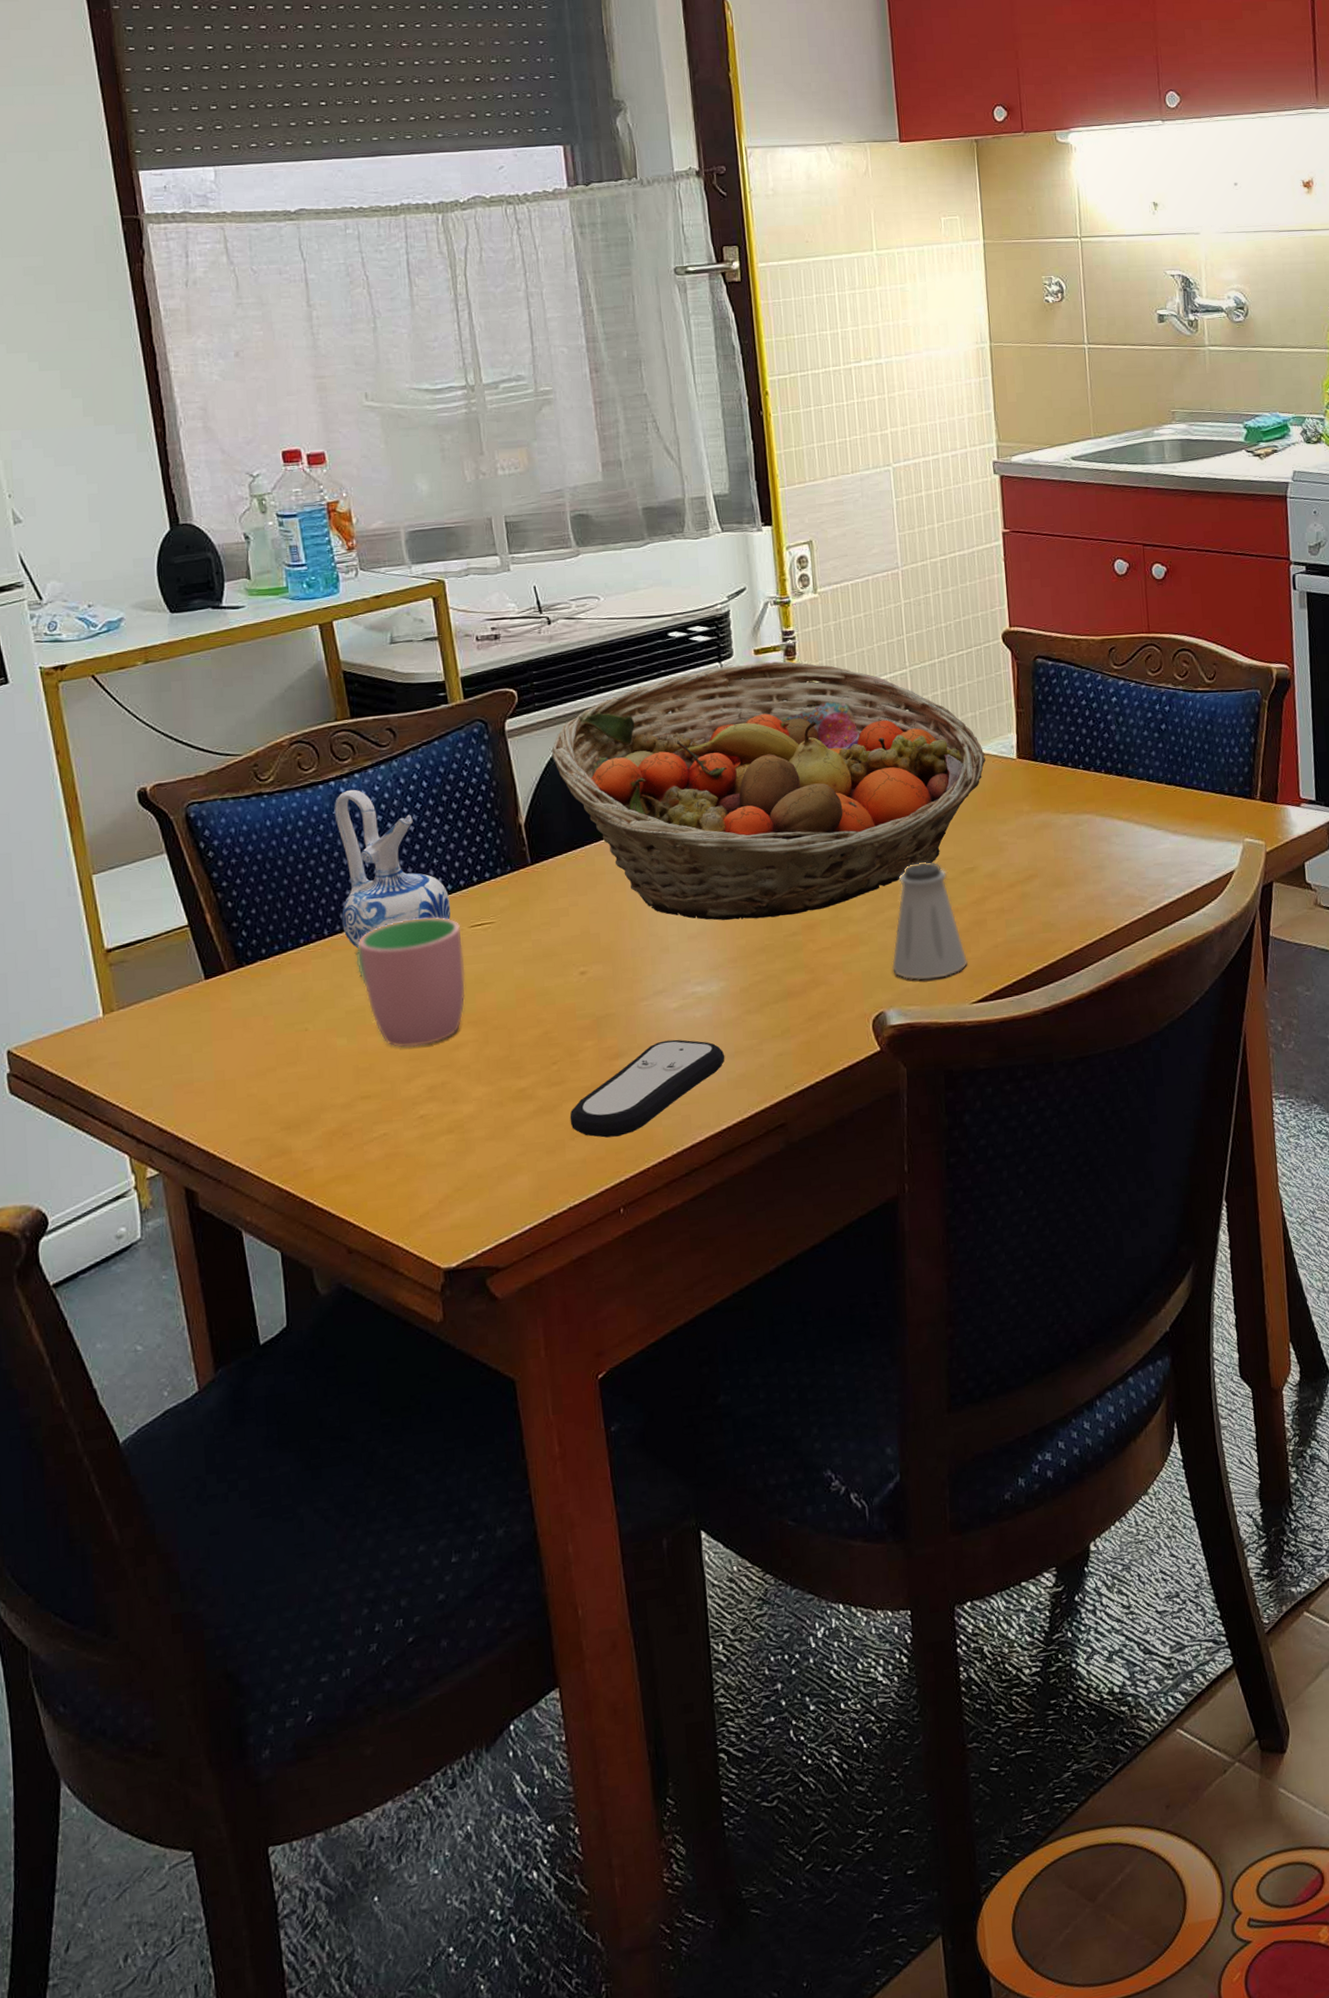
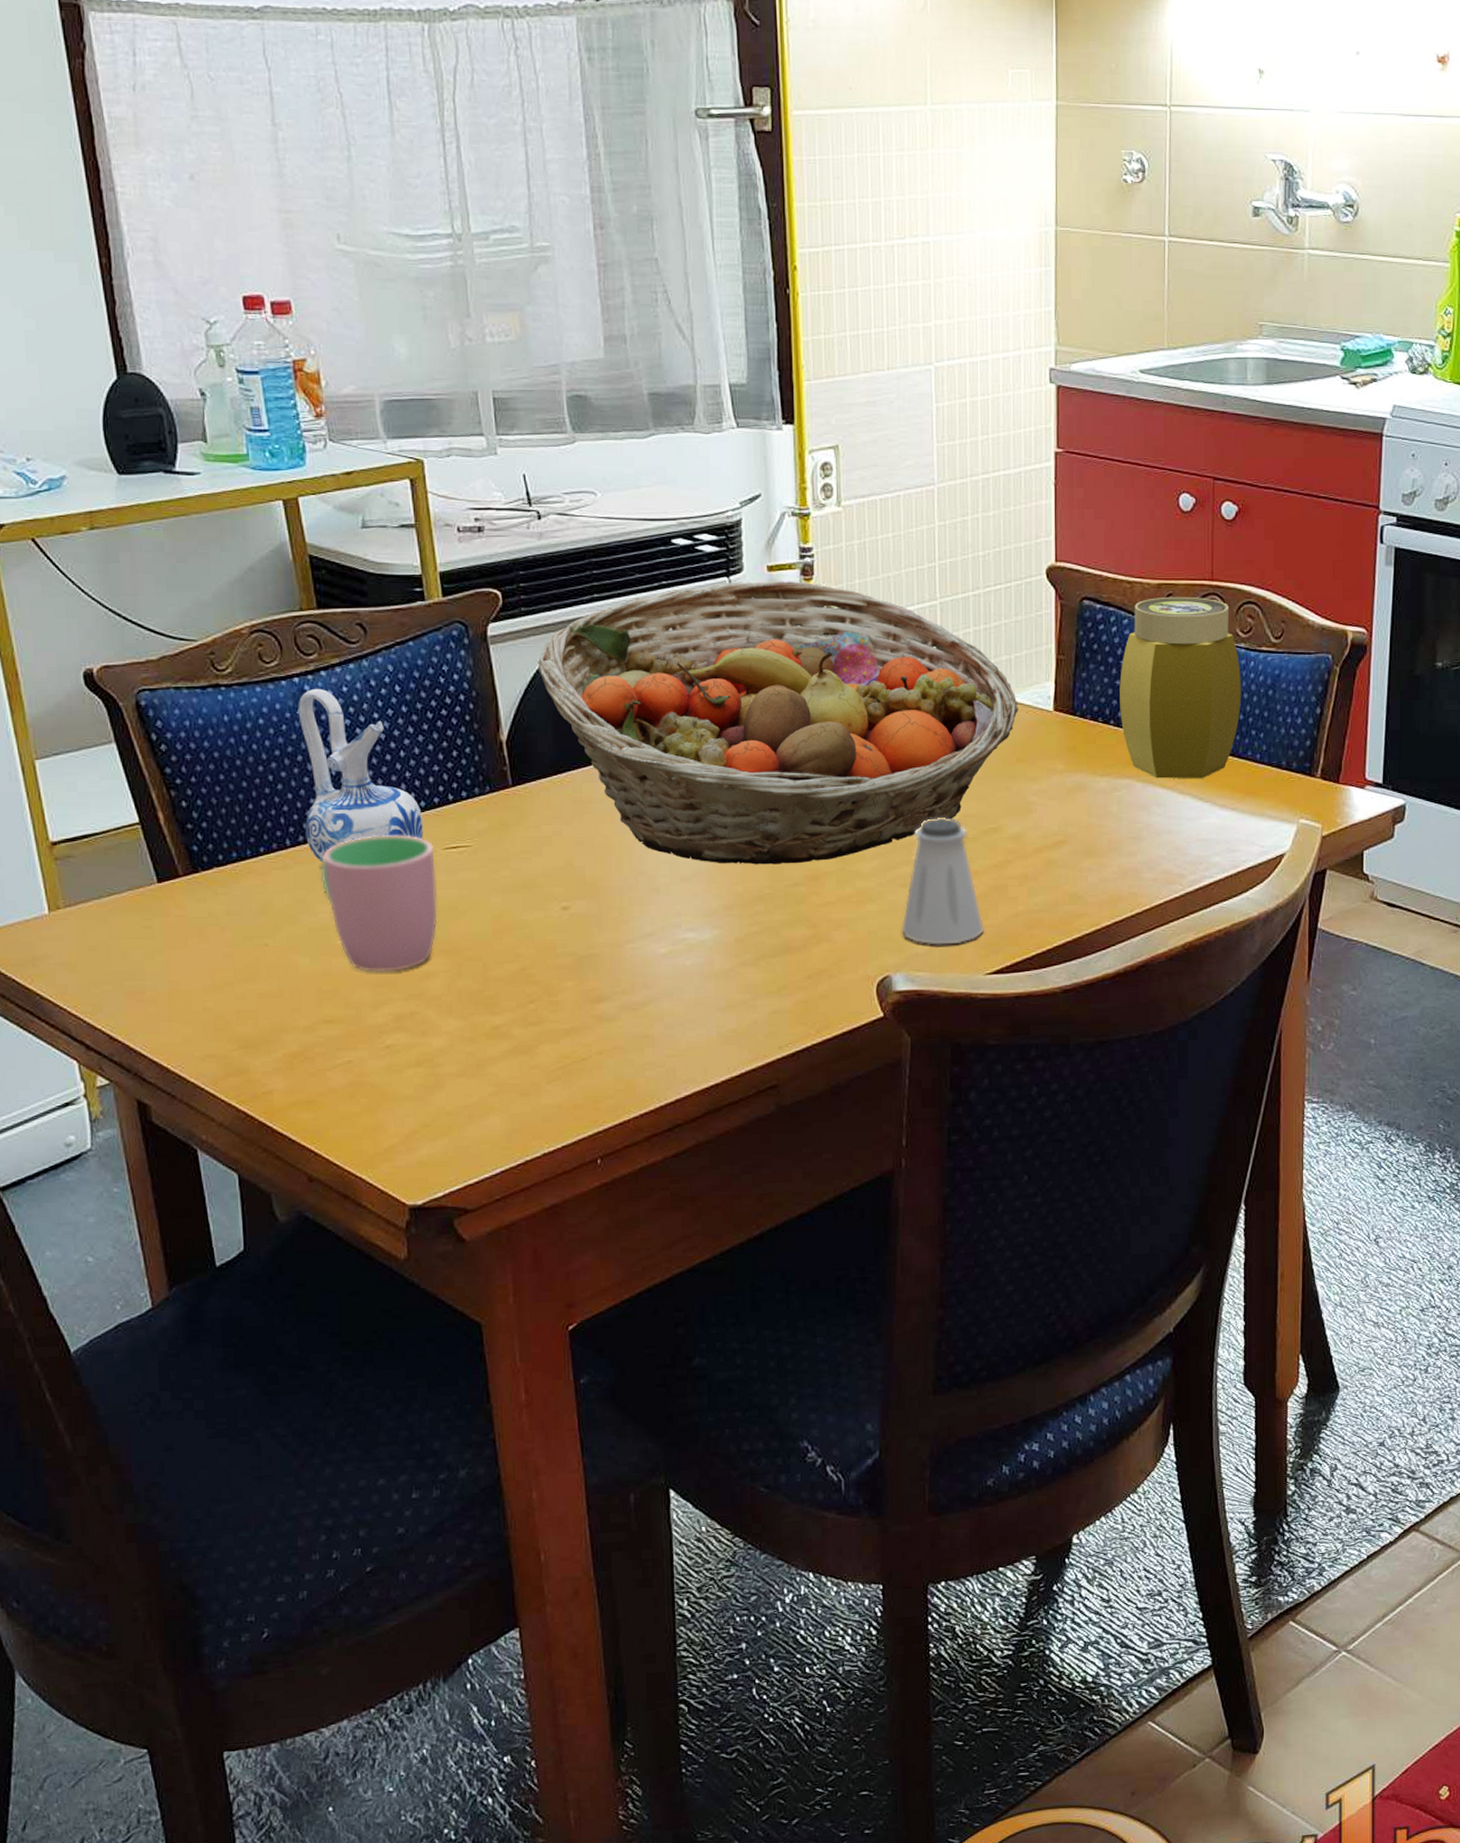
remote control: present [569,1039,725,1138] -> none [546,987,716,1084]
jar: none [1074,648,1184,812] -> present [1119,596,1241,779]

